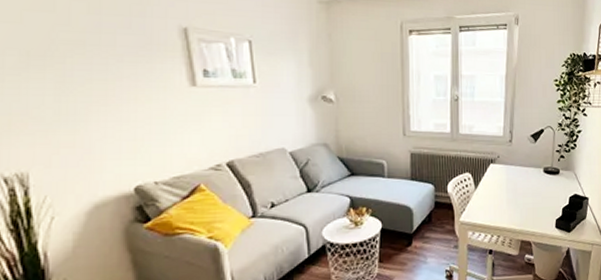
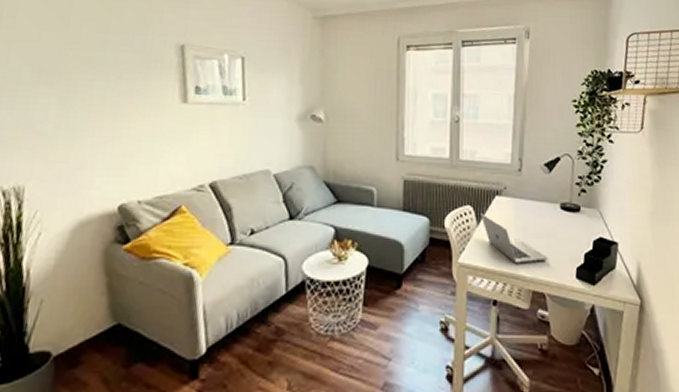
laptop: none [478,179,534,219] -> present [481,213,548,264]

